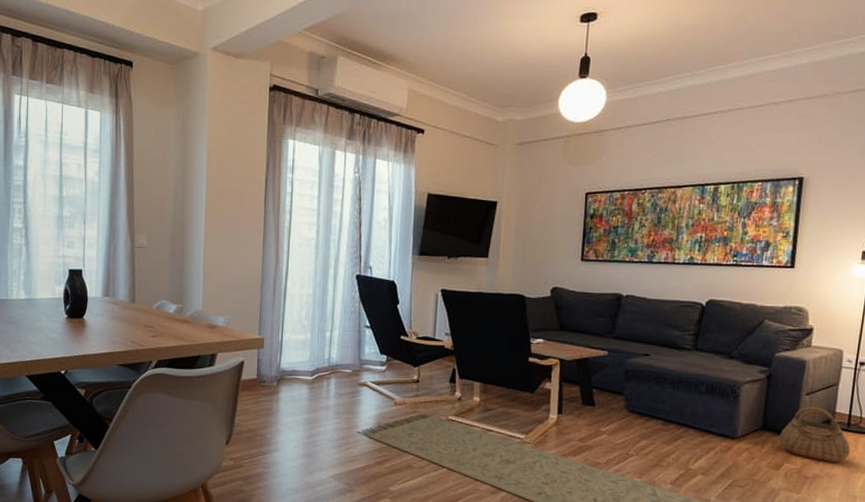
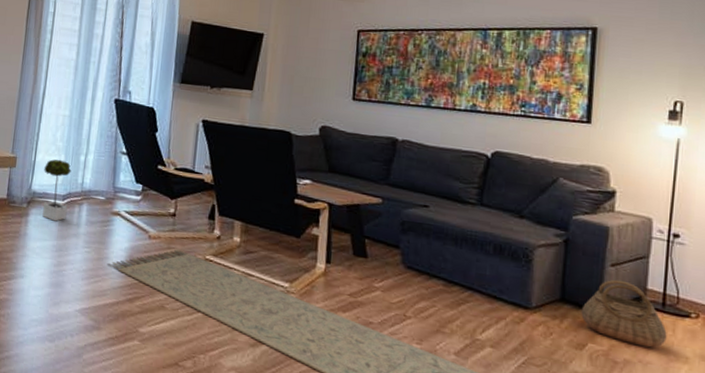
potted tree: none [291,337,318,396] -> present [42,159,72,222]

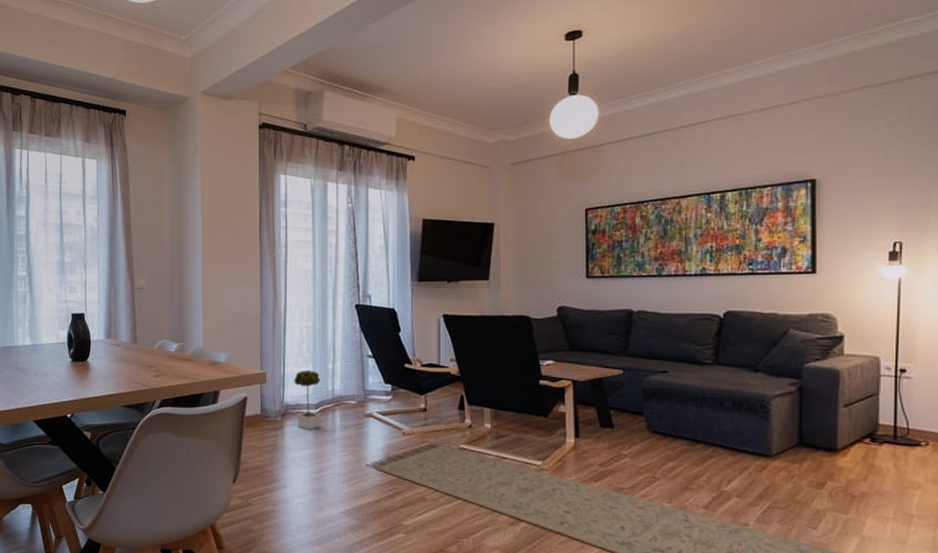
basket: present [581,279,667,348] -> none [819,419,900,479]

